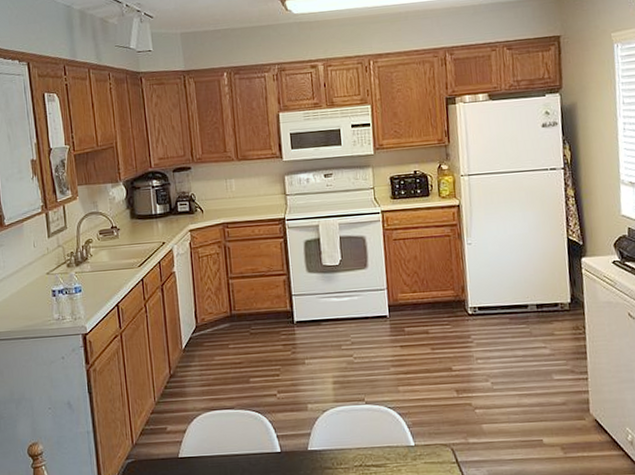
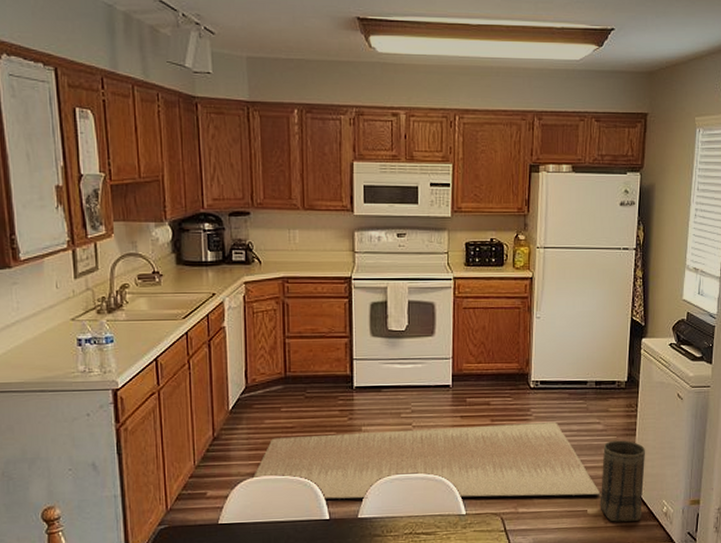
rug: none [207,348,556,433] -> present [252,422,601,500]
basket: none [552,364,605,452] -> present [600,440,646,522]

